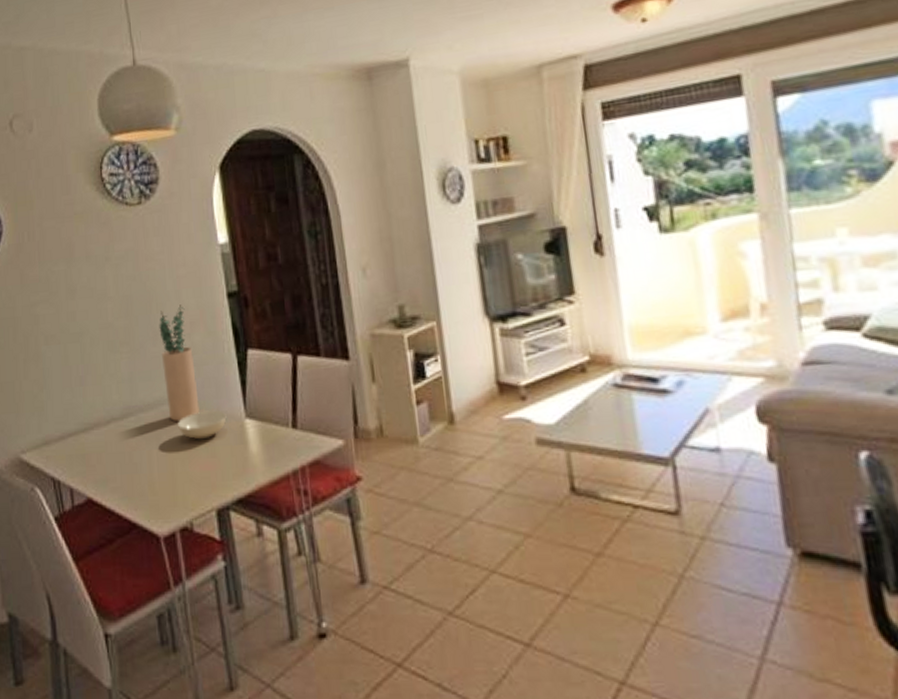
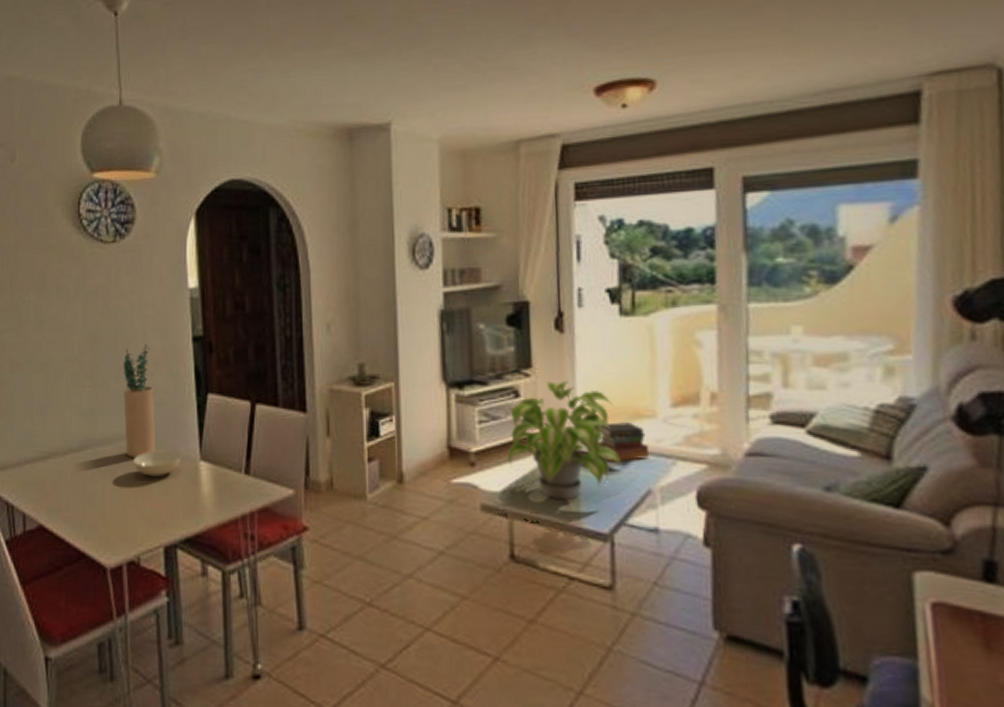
plant: none [551,303,677,427] -> present [504,380,622,501]
books: none [648,341,704,384] -> present [598,422,650,462]

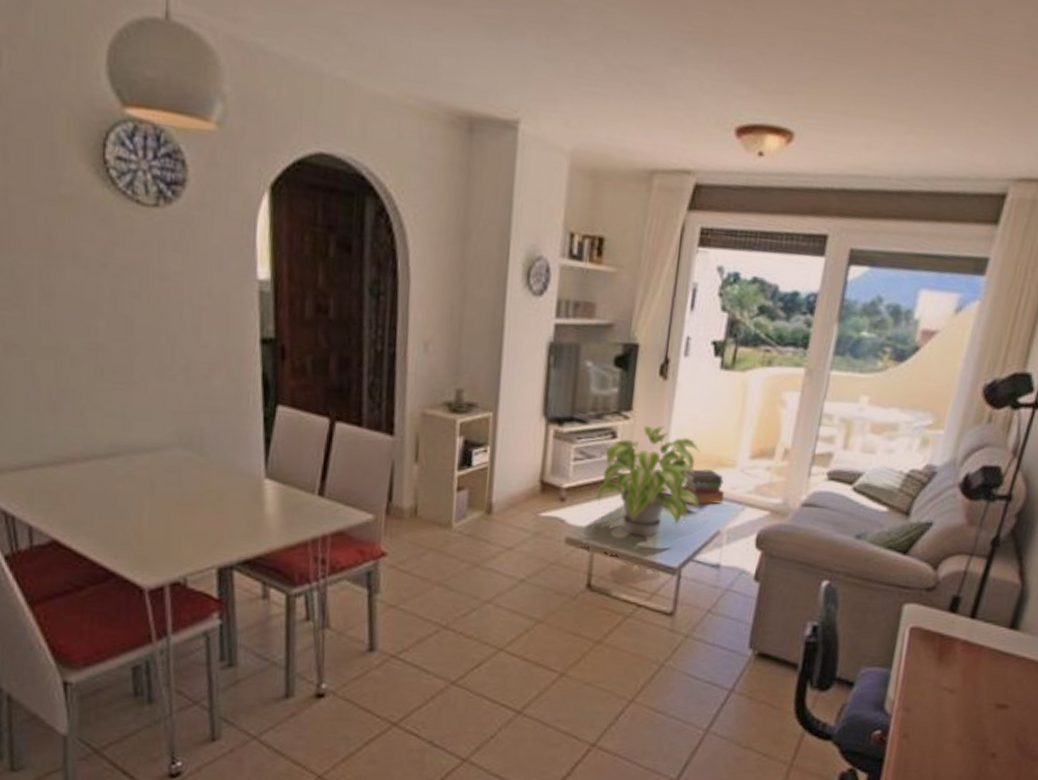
vase: present [123,344,156,459] -> none [167,340,210,472]
bowl: present [132,449,182,478] -> none [179,463,243,494]

